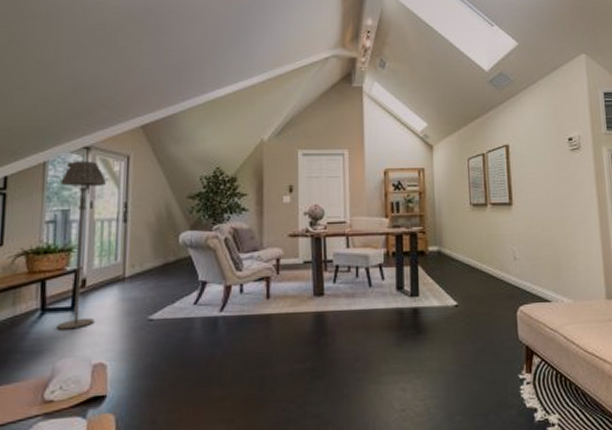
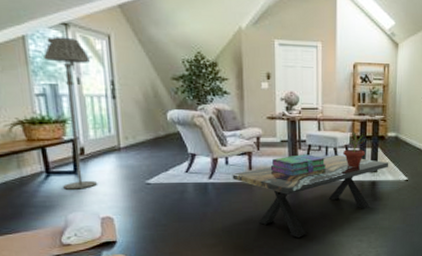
coffee table: none [246,276,433,387] -> present [232,154,389,238]
stack of books: none [291,277,358,305] -> present [270,154,327,176]
potted plant: none [377,247,404,292] -> present [343,131,366,168]

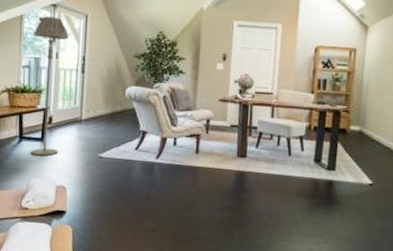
coffee table: present [232,154,389,238] -> none [178,145,350,235]
stack of books: present [270,154,327,176] -> none [217,142,278,166]
potted plant: present [343,131,366,168] -> none [297,121,325,163]

